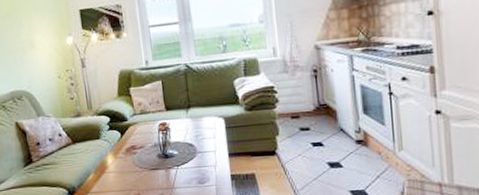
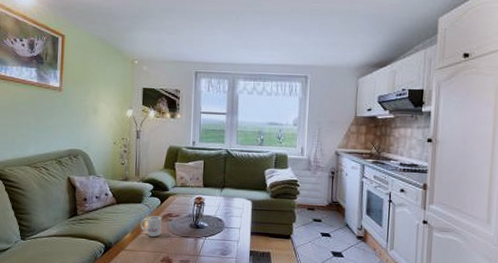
mug: none [102,150,127,175] -> present [140,216,162,238]

